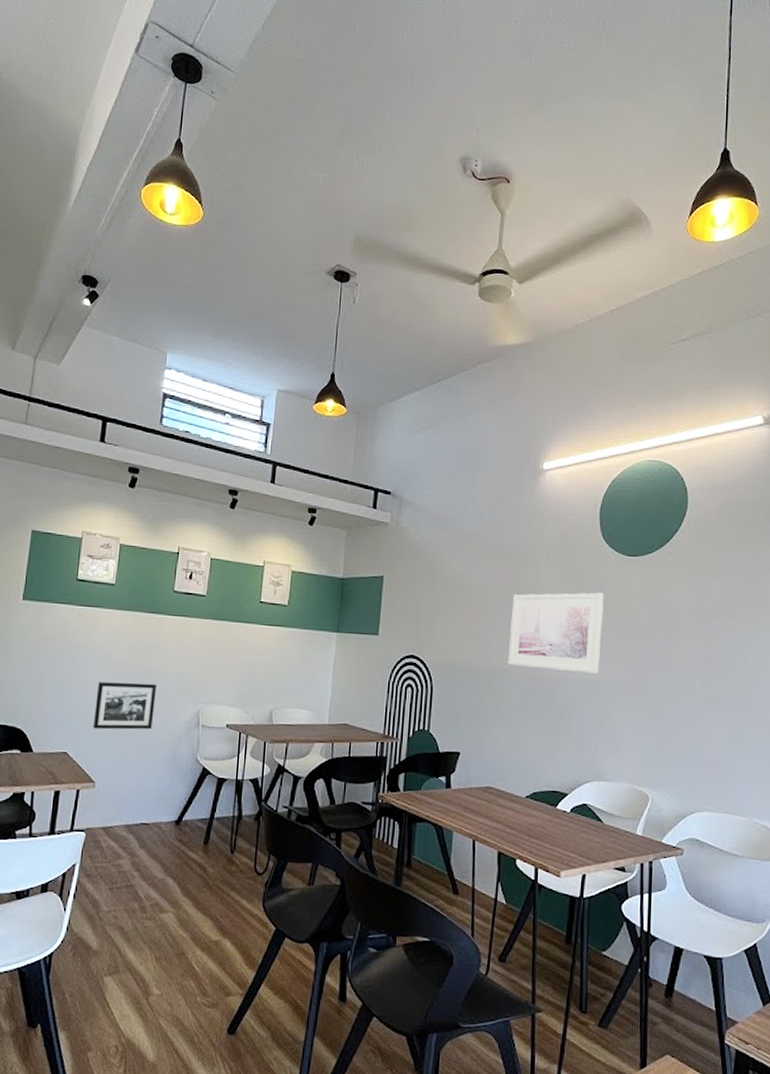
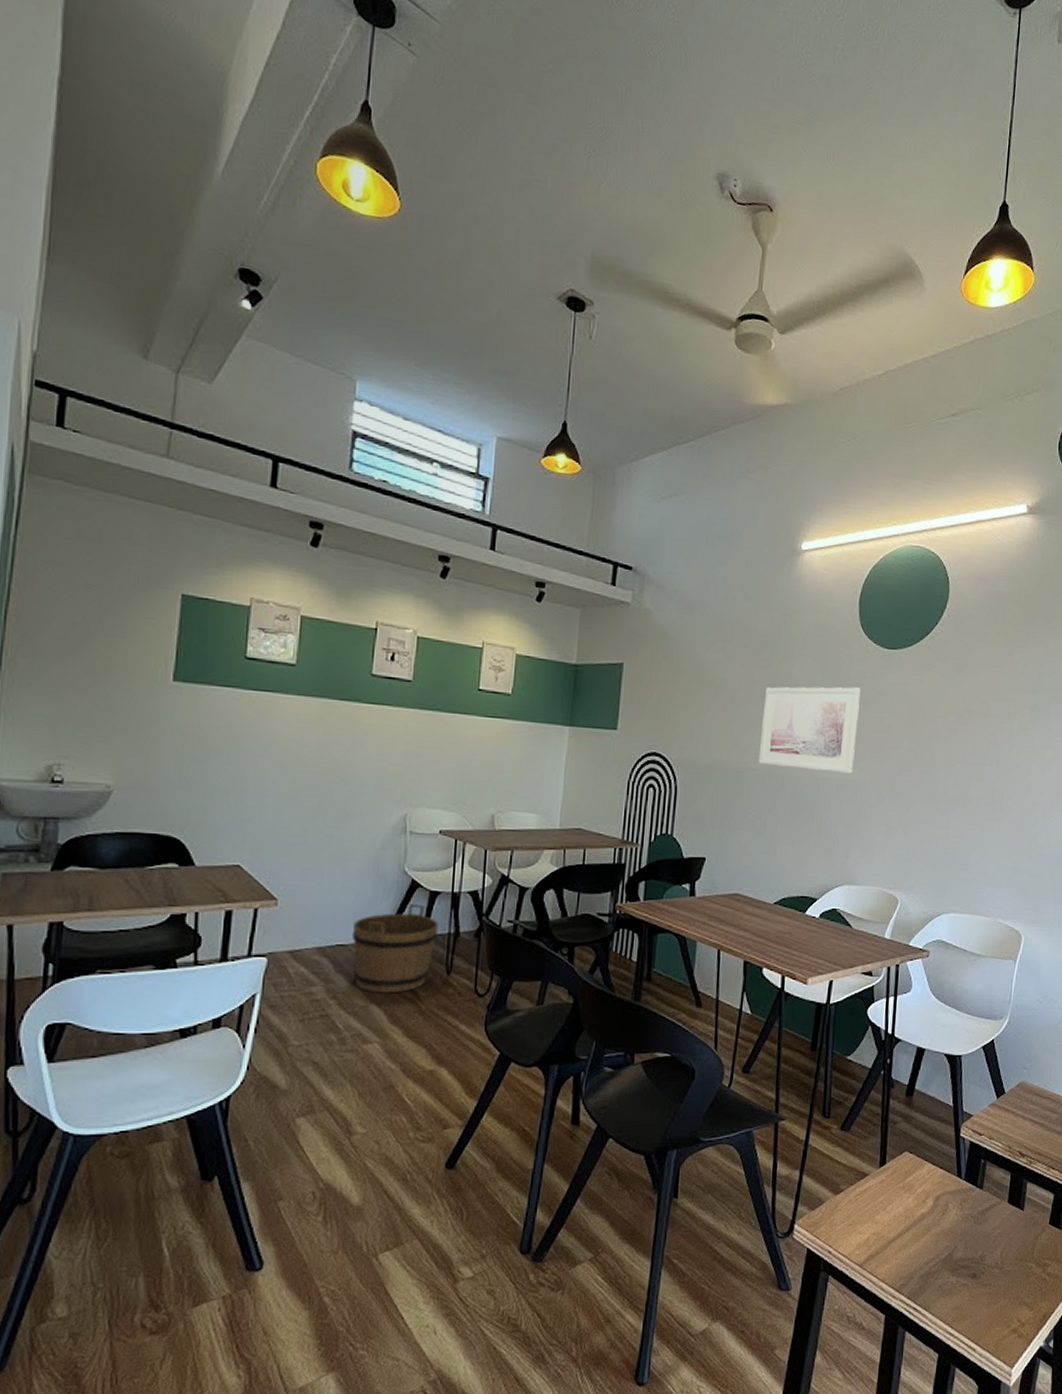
picture frame: present [93,682,157,730] -> none [273,781,352,838]
bucket: none [153,789,225,869] -> present [351,904,439,994]

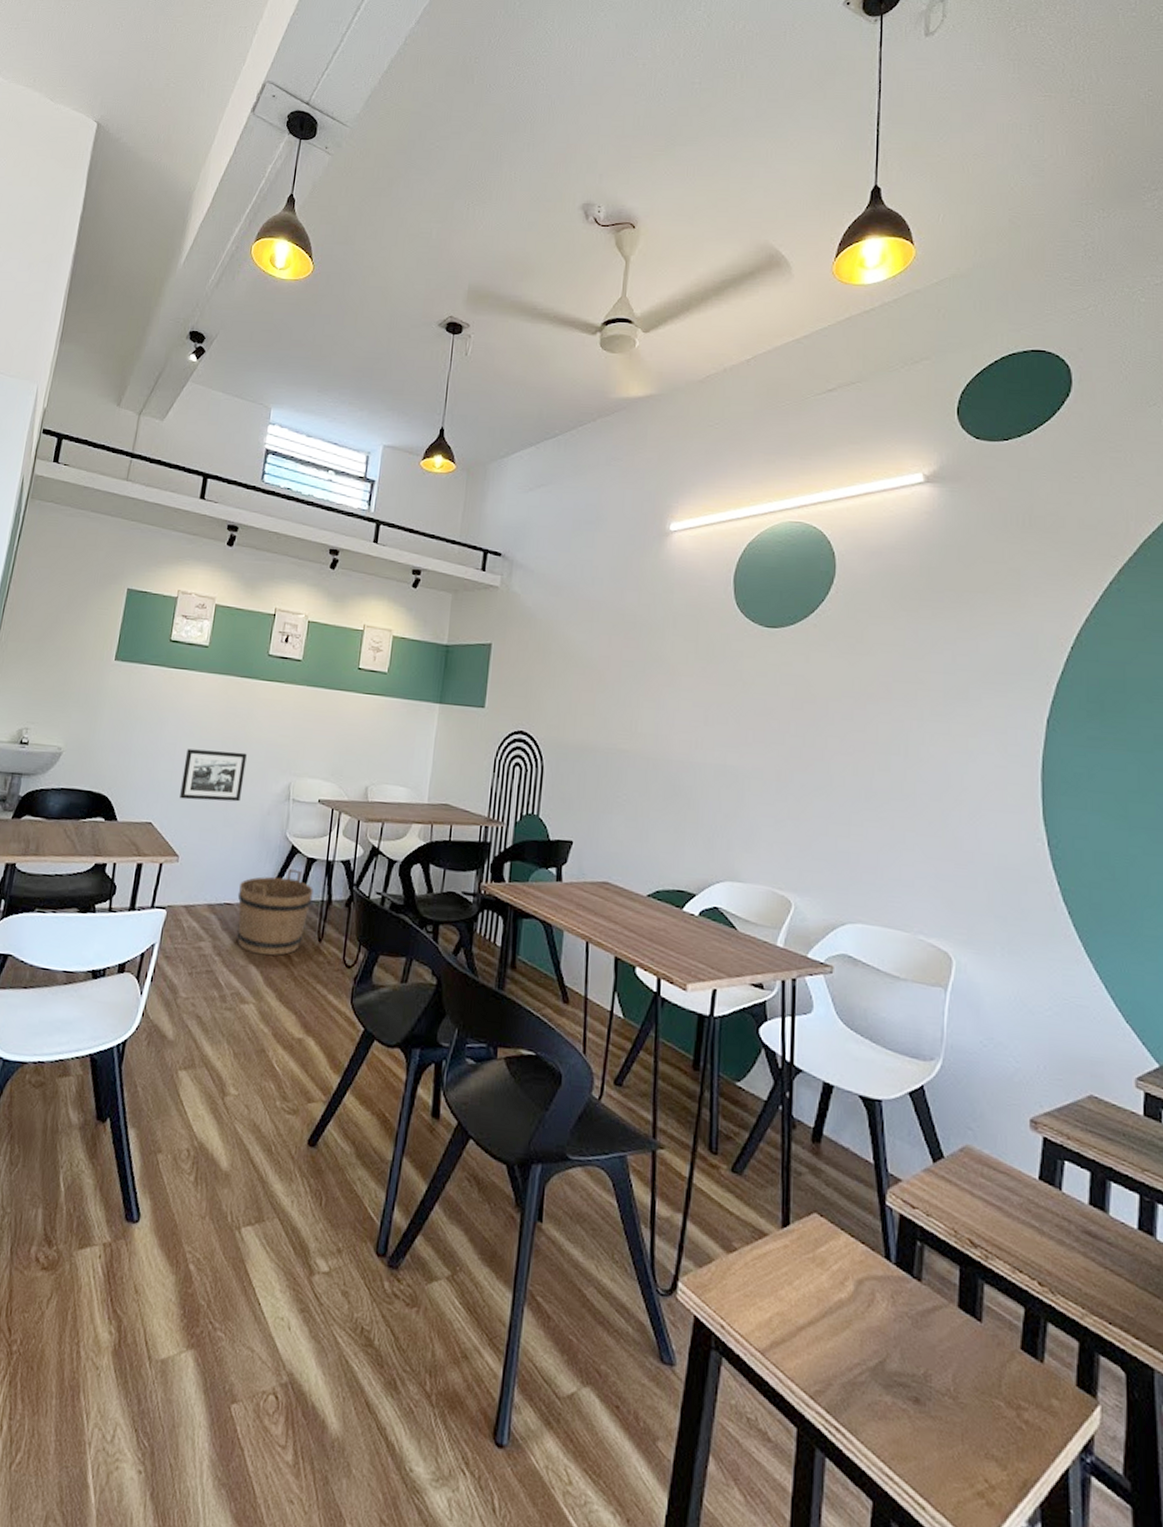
picture frame: none [273,781,352,838] -> present [180,748,247,802]
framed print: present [758,687,861,774] -> none [628,667,738,759]

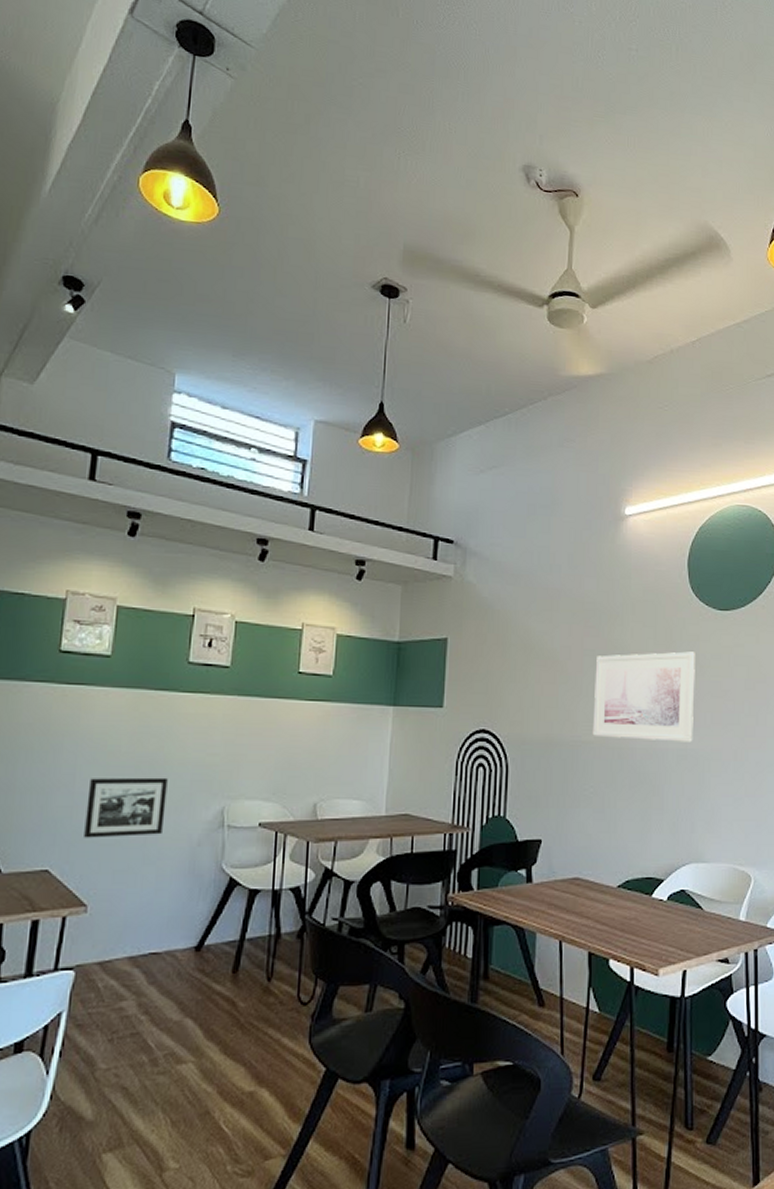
bucket: present [237,869,314,956] -> none [165,904,258,1006]
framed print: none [628,667,738,759] -> present [592,651,695,742]

